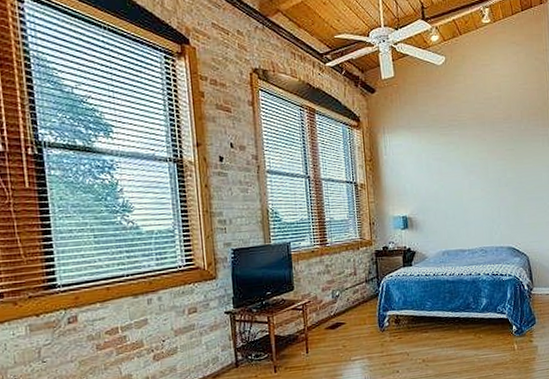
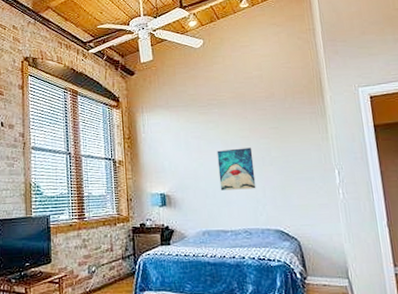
wall art: none [457,169,492,212] -> present [217,148,256,191]

